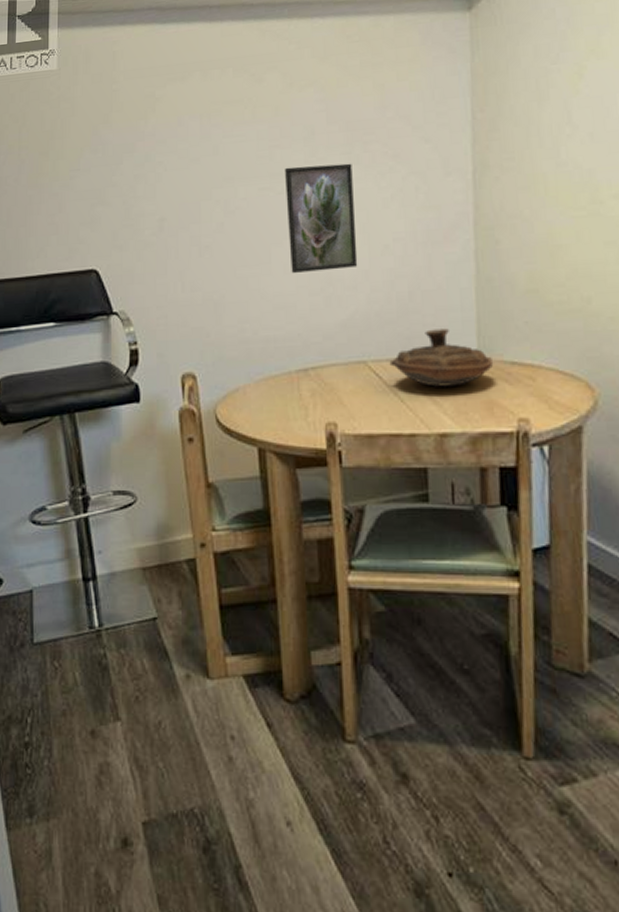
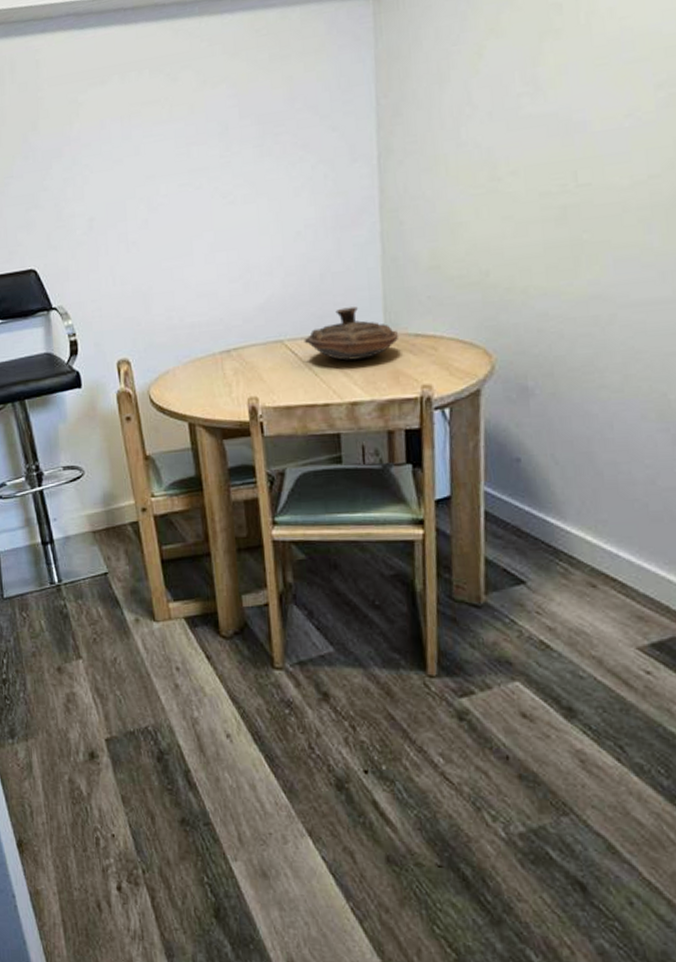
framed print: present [285,163,358,274] -> none [202,155,273,264]

